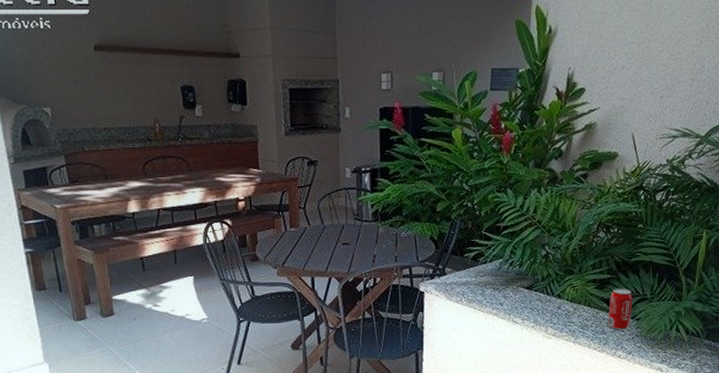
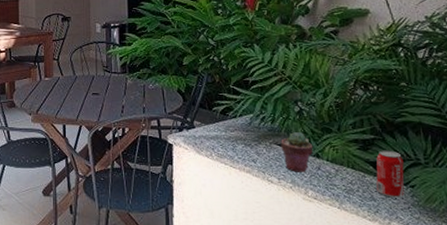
potted succulent: none [526,275,556,313] -> present [281,132,313,172]

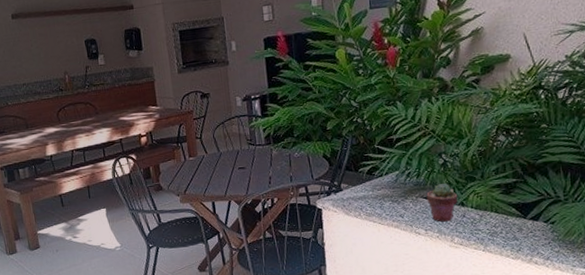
beverage can: present [376,150,405,198] -> none [518,191,545,236]

